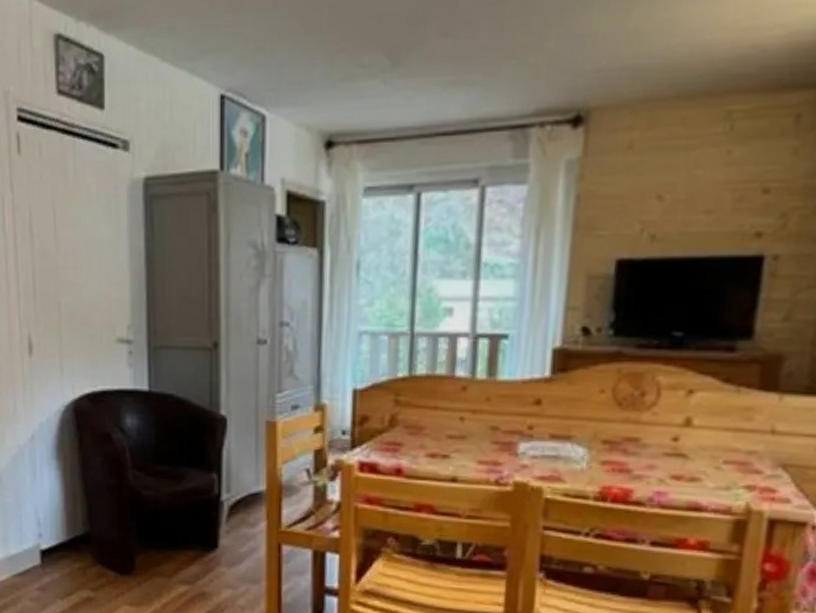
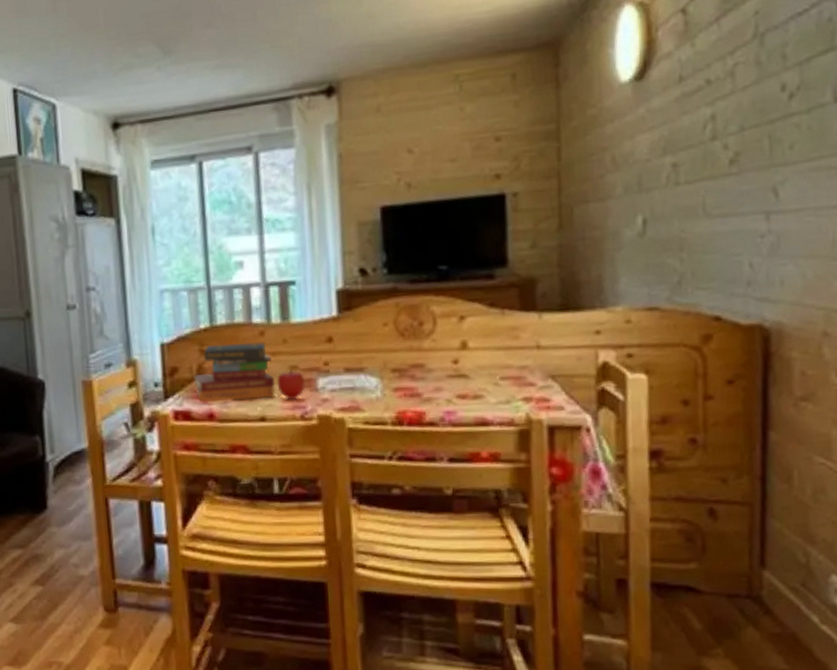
books: none [385,395,471,458] -> present [194,342,275,402]
fruit: none [474,430,505,462] -> present [276,369,305,399]

